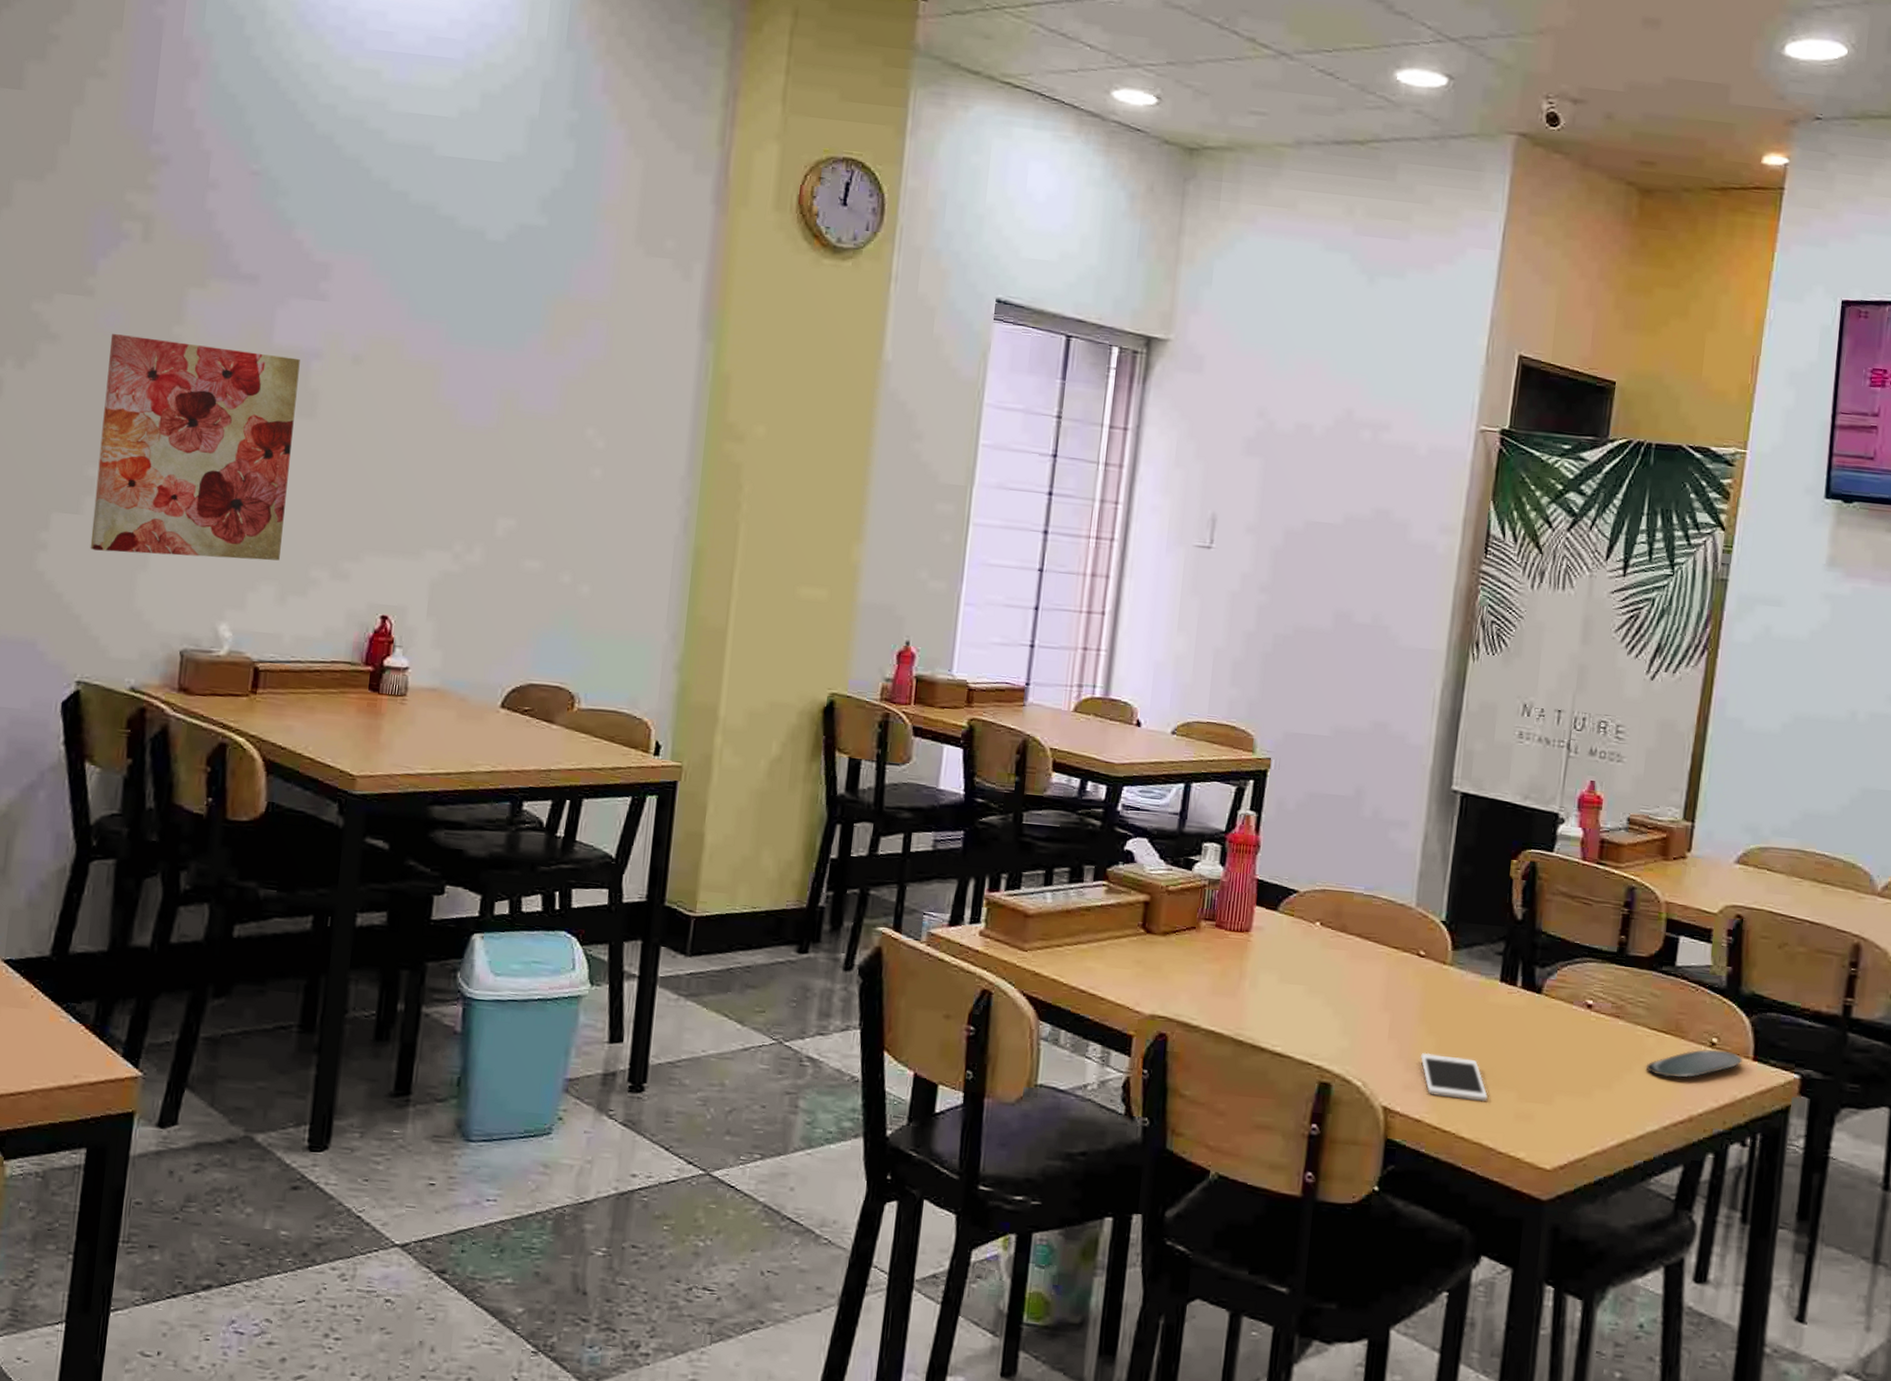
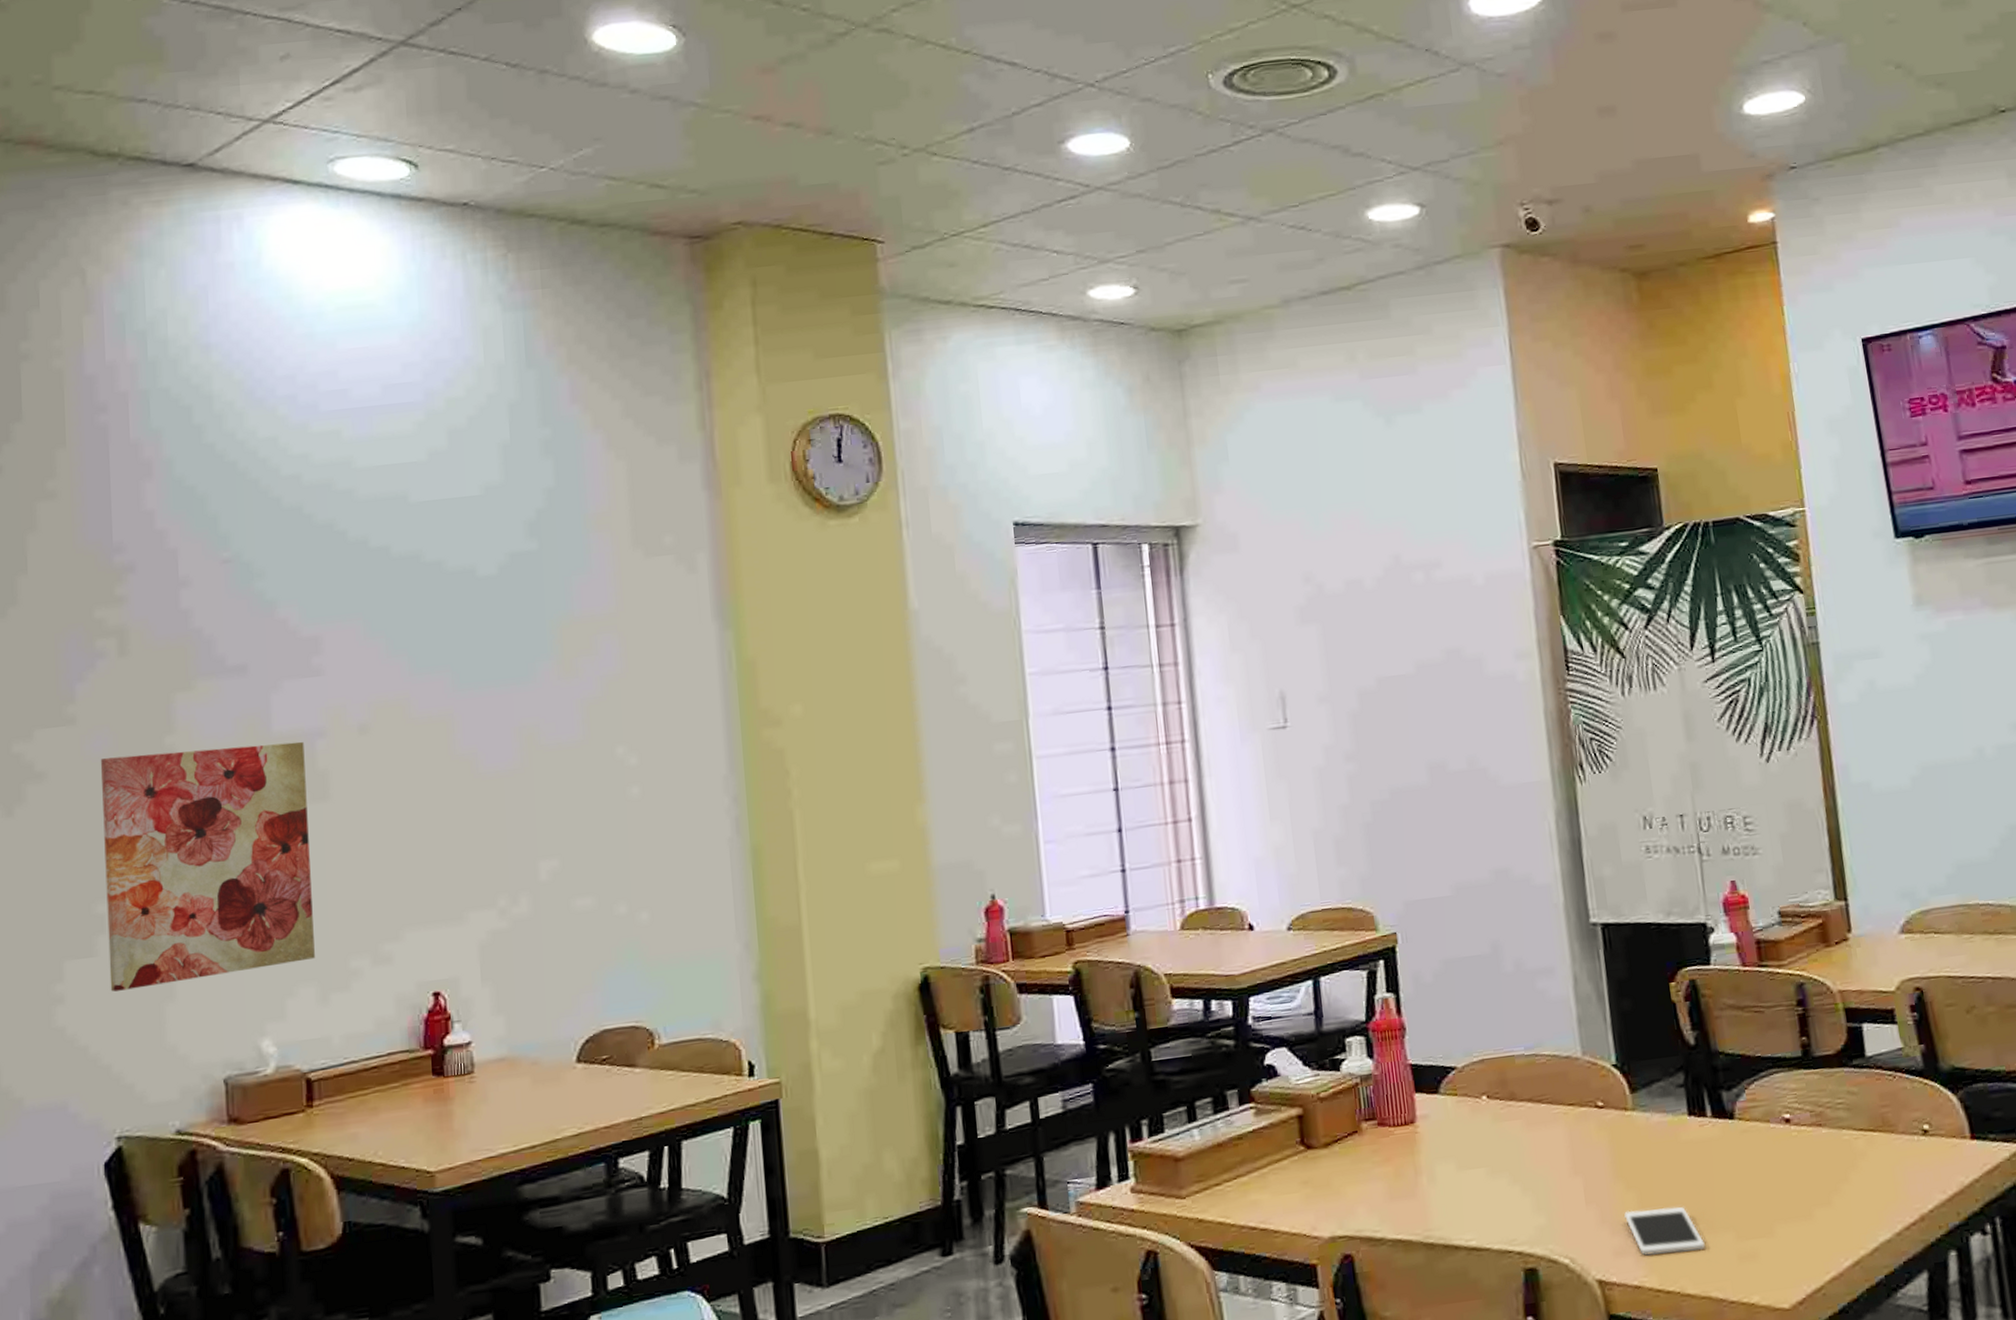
oval tray: present [1645,1049,1744,1078] -> none [1861,1135,1961,1178]

